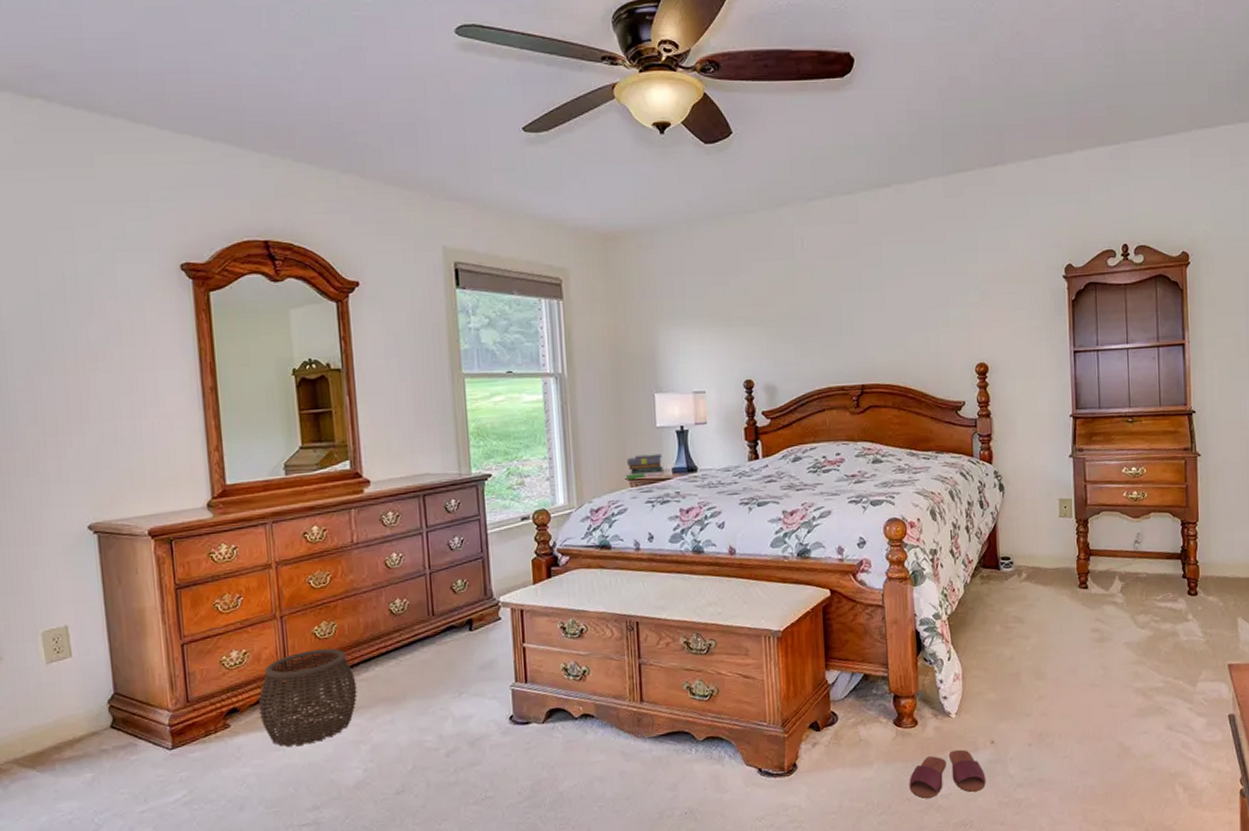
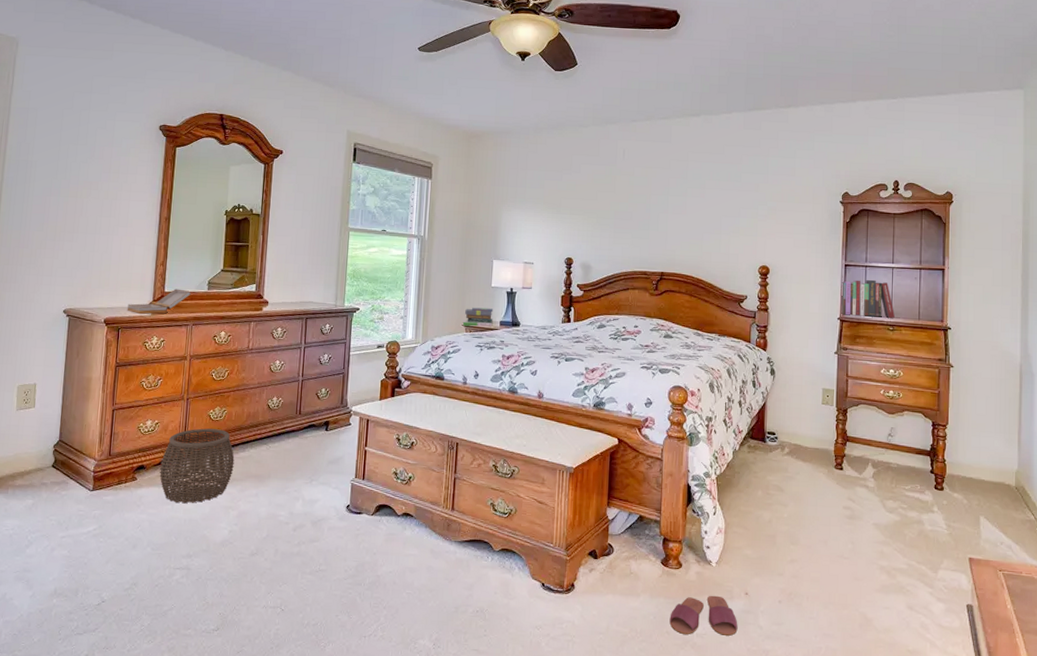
jewelry box: none [177,478,263,519] -> present [127,289,191,315]
books: none [1072,365,1133,411] -> present [841,279,895,318]

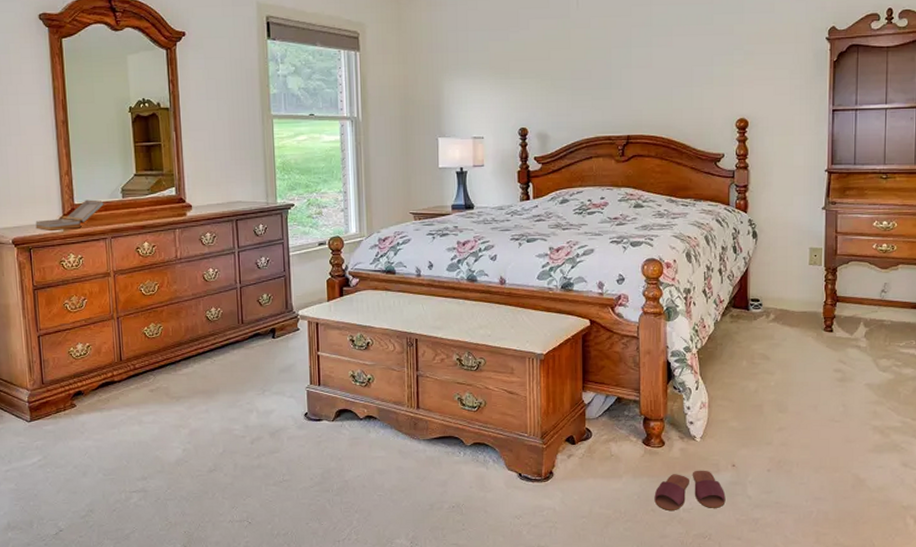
woven basket: present [159,428,235,504] -> none [99,347,179,427]
books: present [462,307,494,327] -> none [410,192,444,214]
books: present [841,279,895,318] -> none [829,124,888,166]

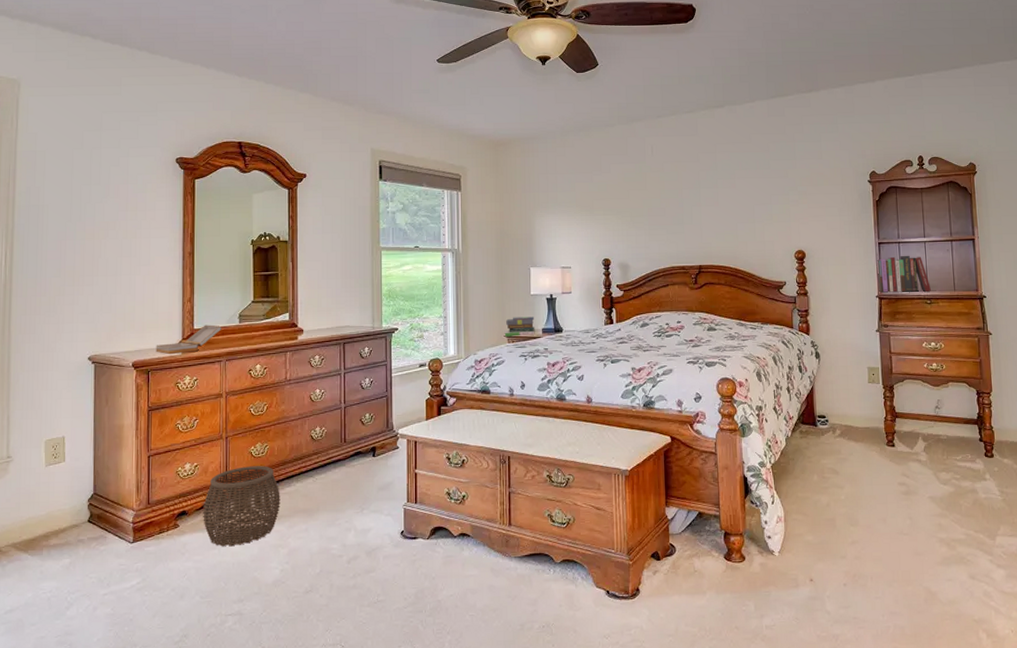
woven basket: none [99,347,179,427] -> present [203,466,280,547]
books: none [410,192,444,214] -> present [504,316,535,337]
slippers: present [654,470,726,510] -> none [737,585,806,628]
books: none [829,124,888,166] -> present [877,255,931,293]

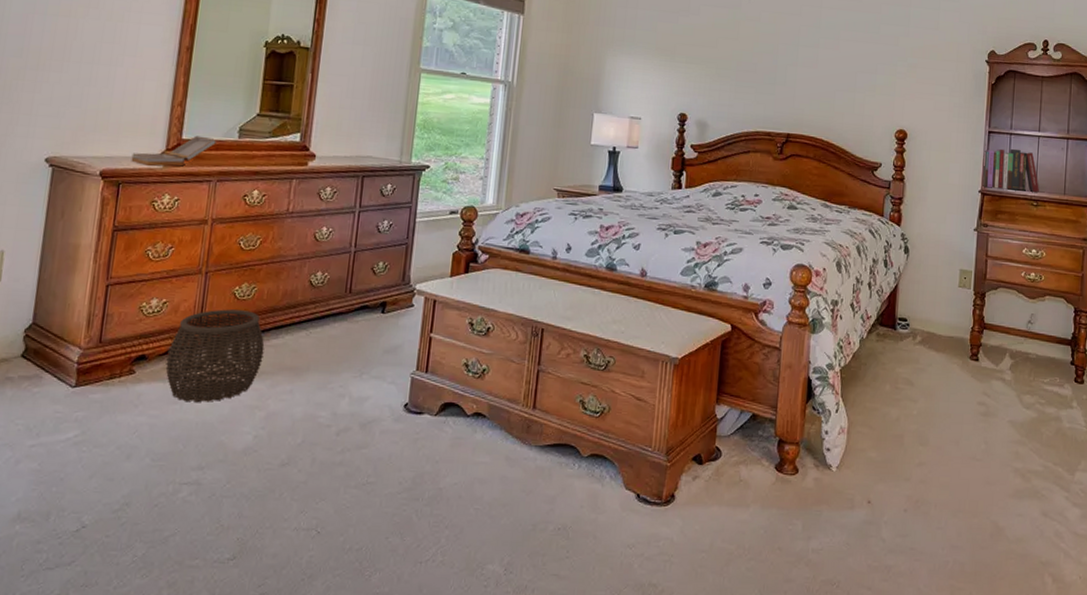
books: present [504,316,535,337] -> none [554,168,592,193]

